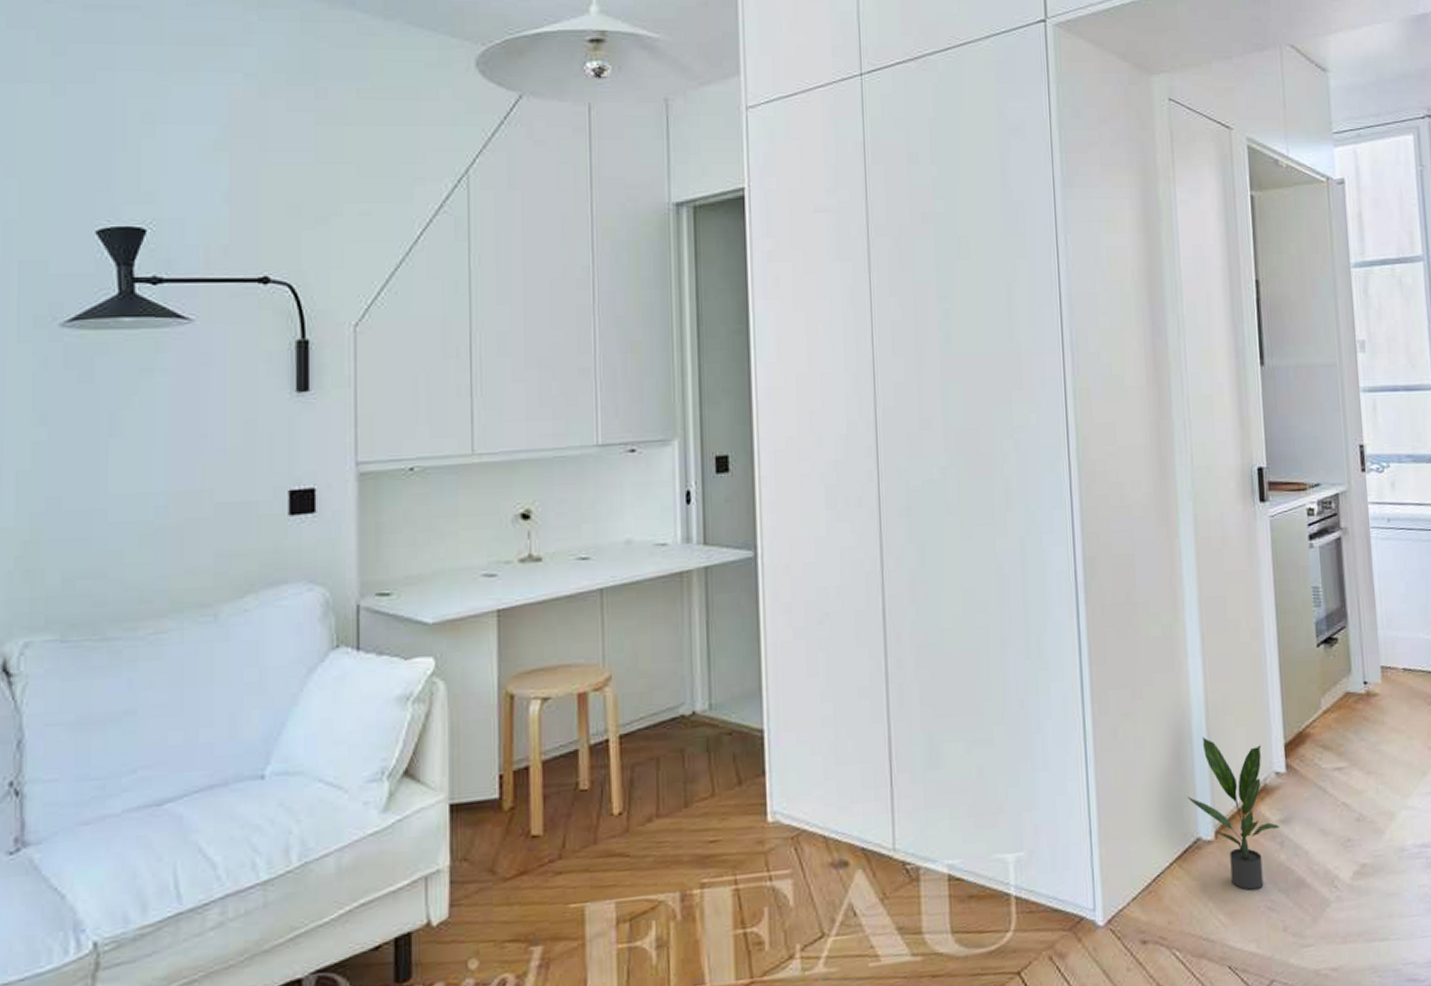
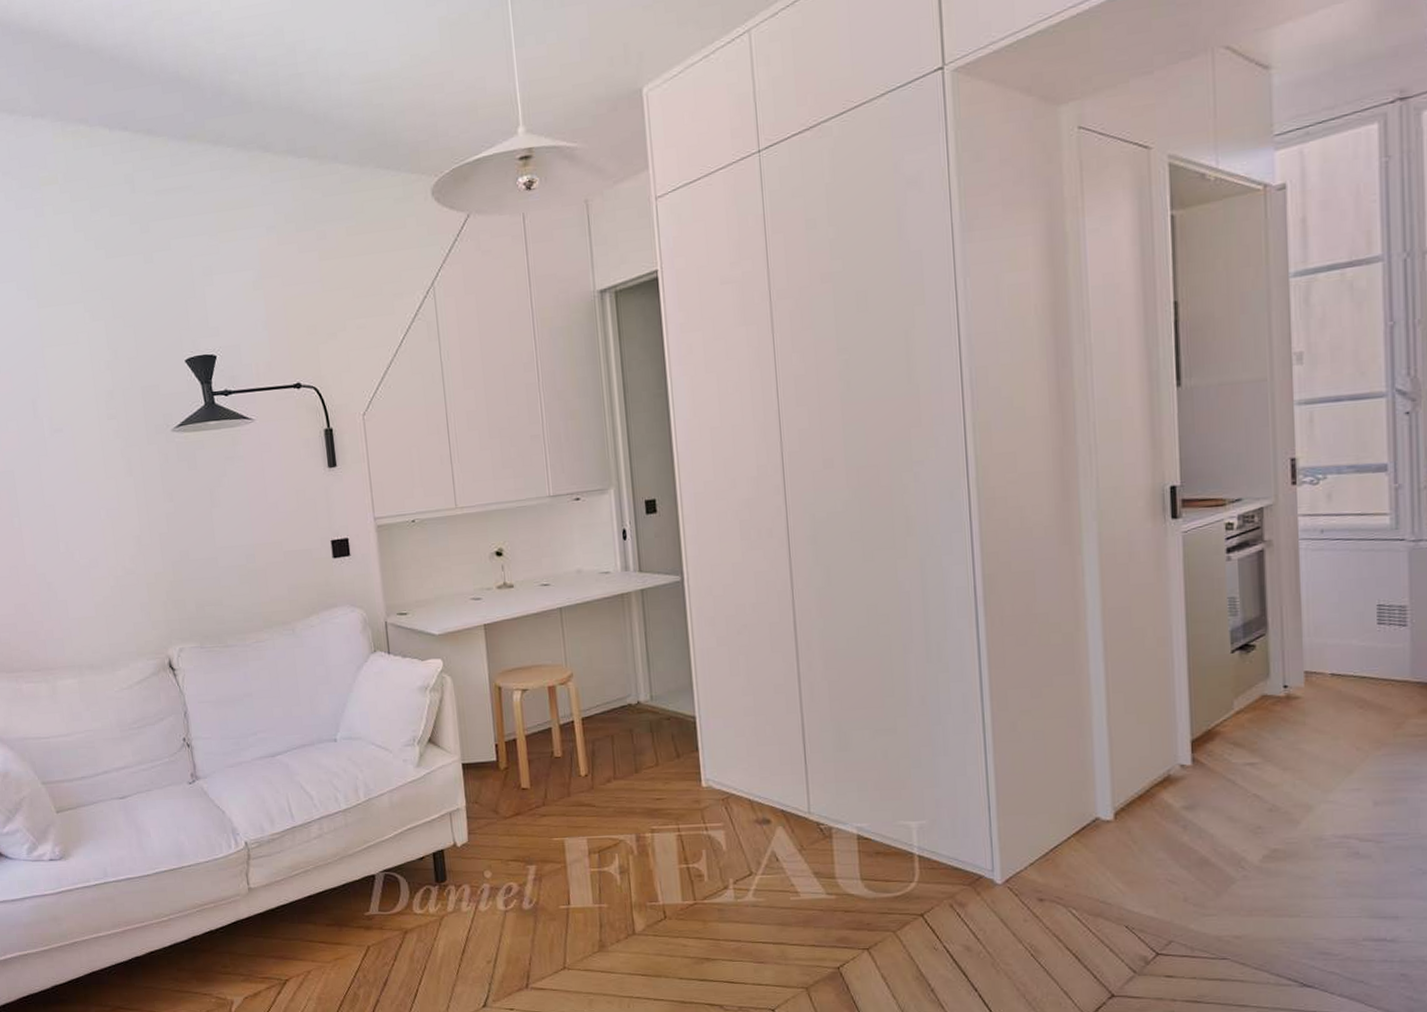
potted plant: present [1187,737,1281,890] -> none [1086,732,1184,864]

